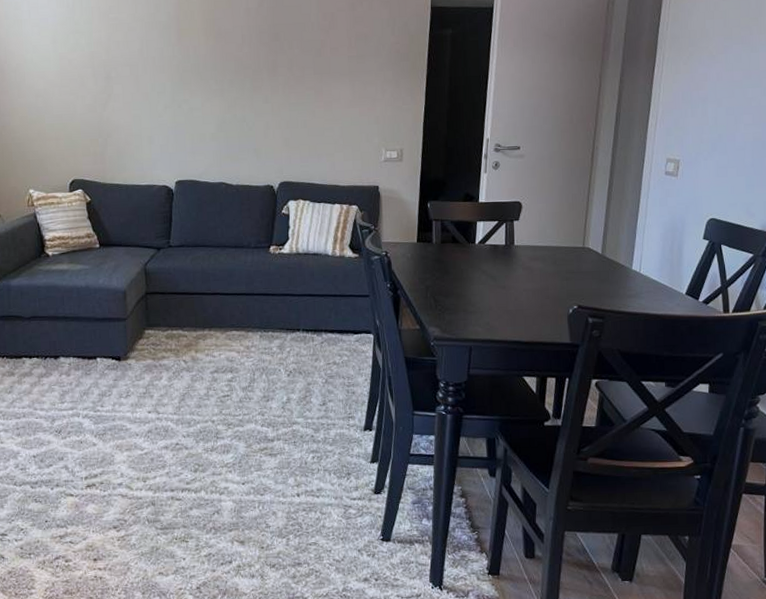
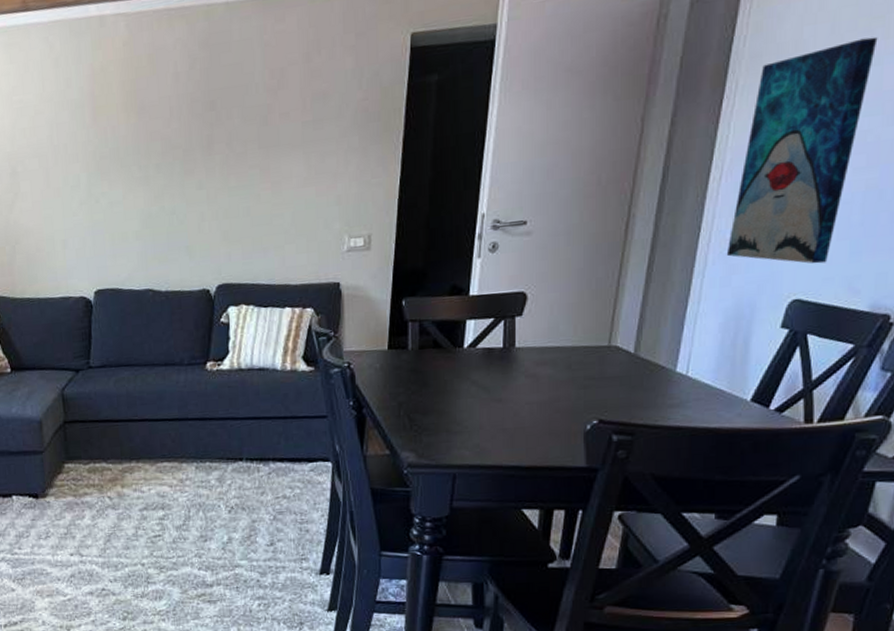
wall art: none [663,32,754,193] -> present [726,36,878,264]

